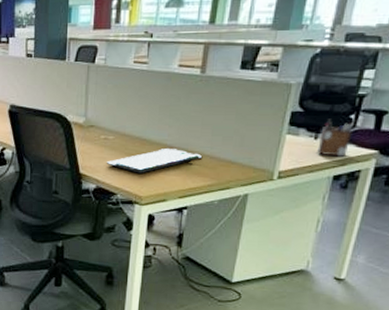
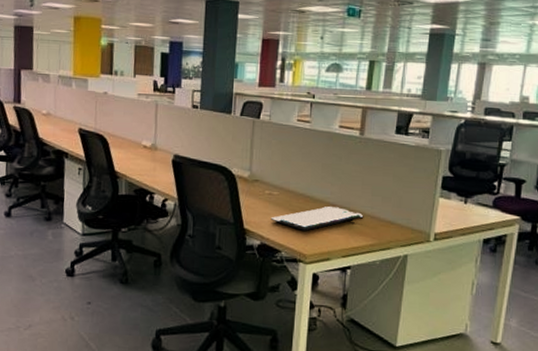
desk organizer: present [317,118,354,157] -> none [468,184,497,221]

